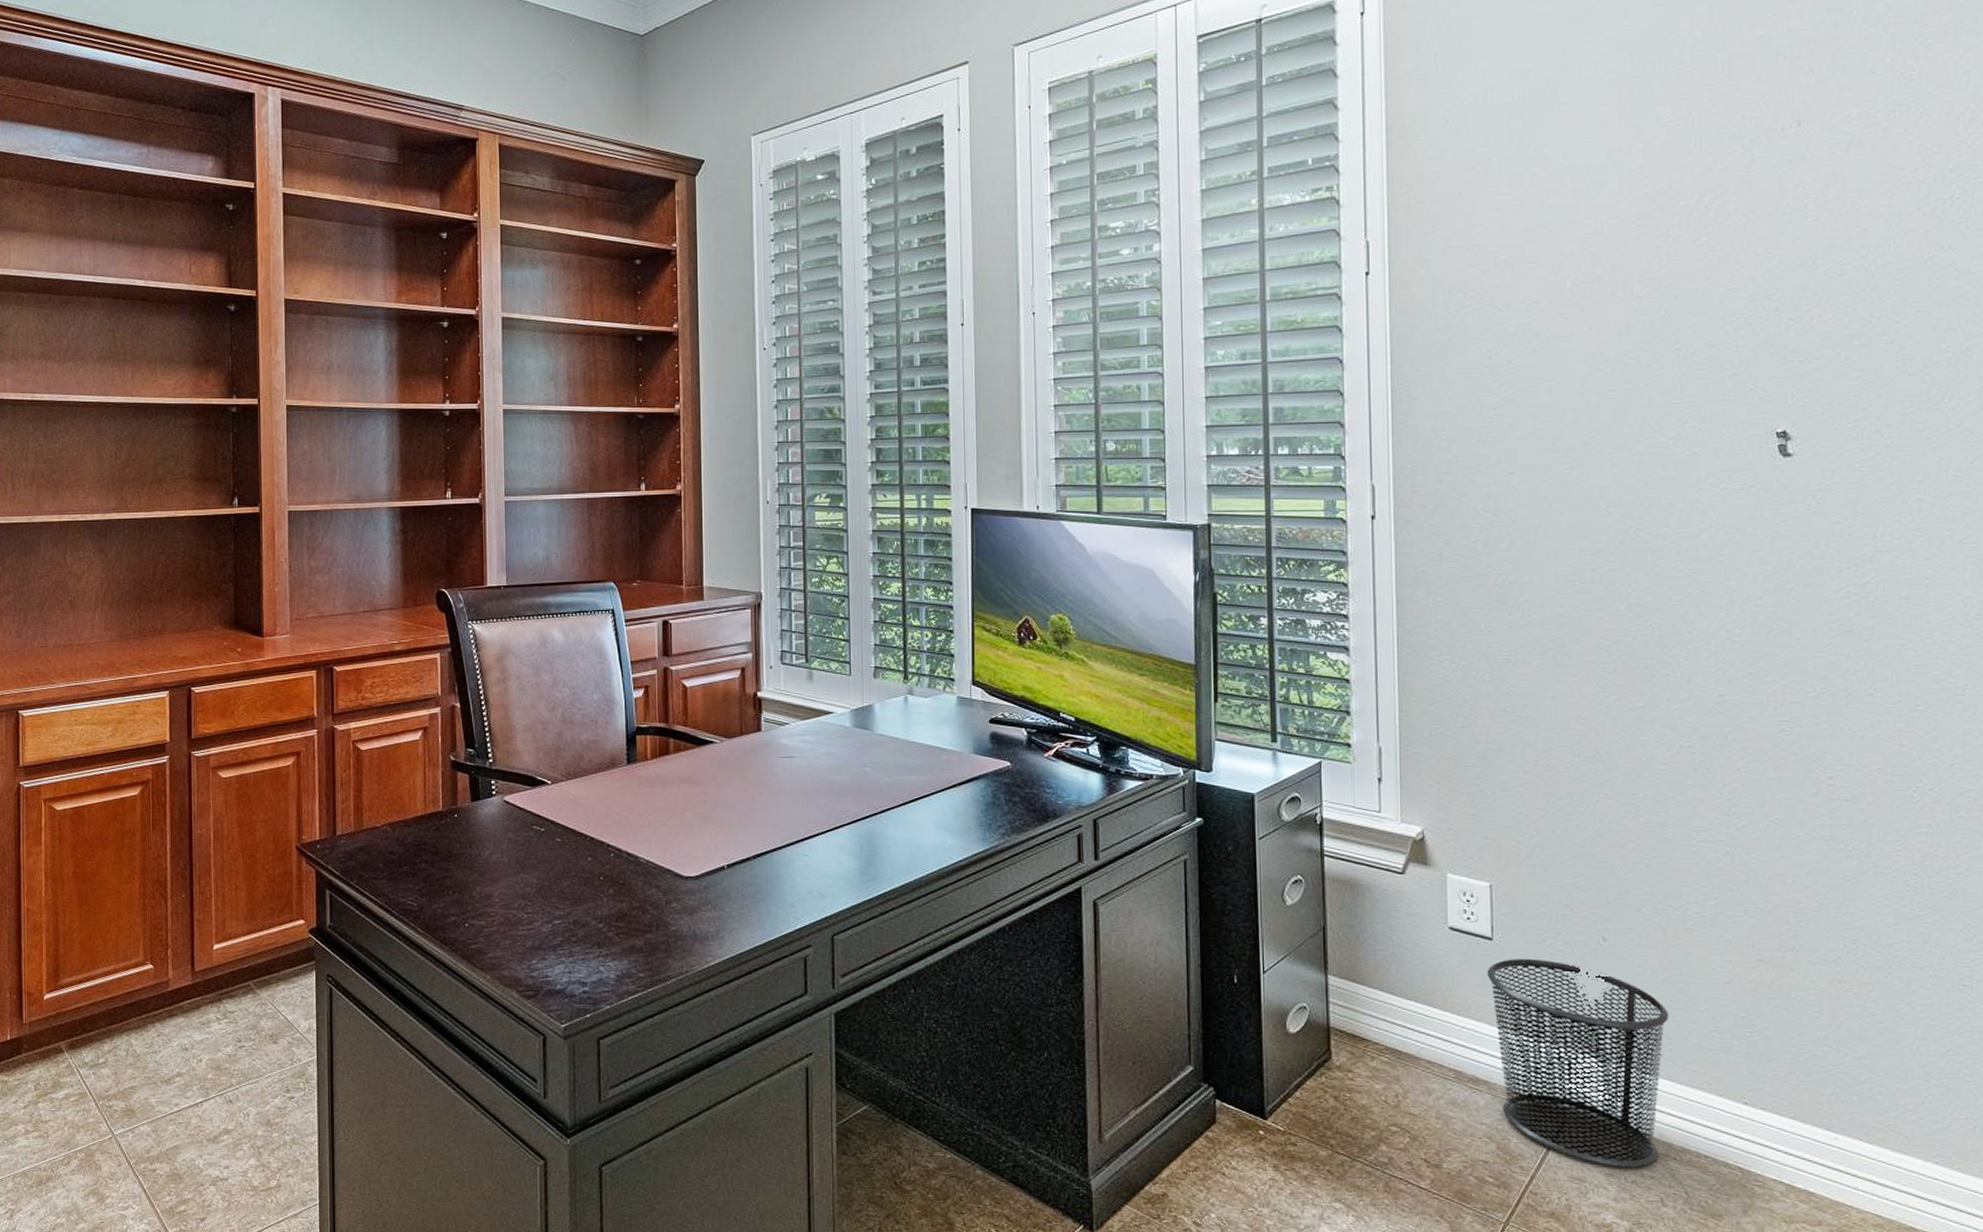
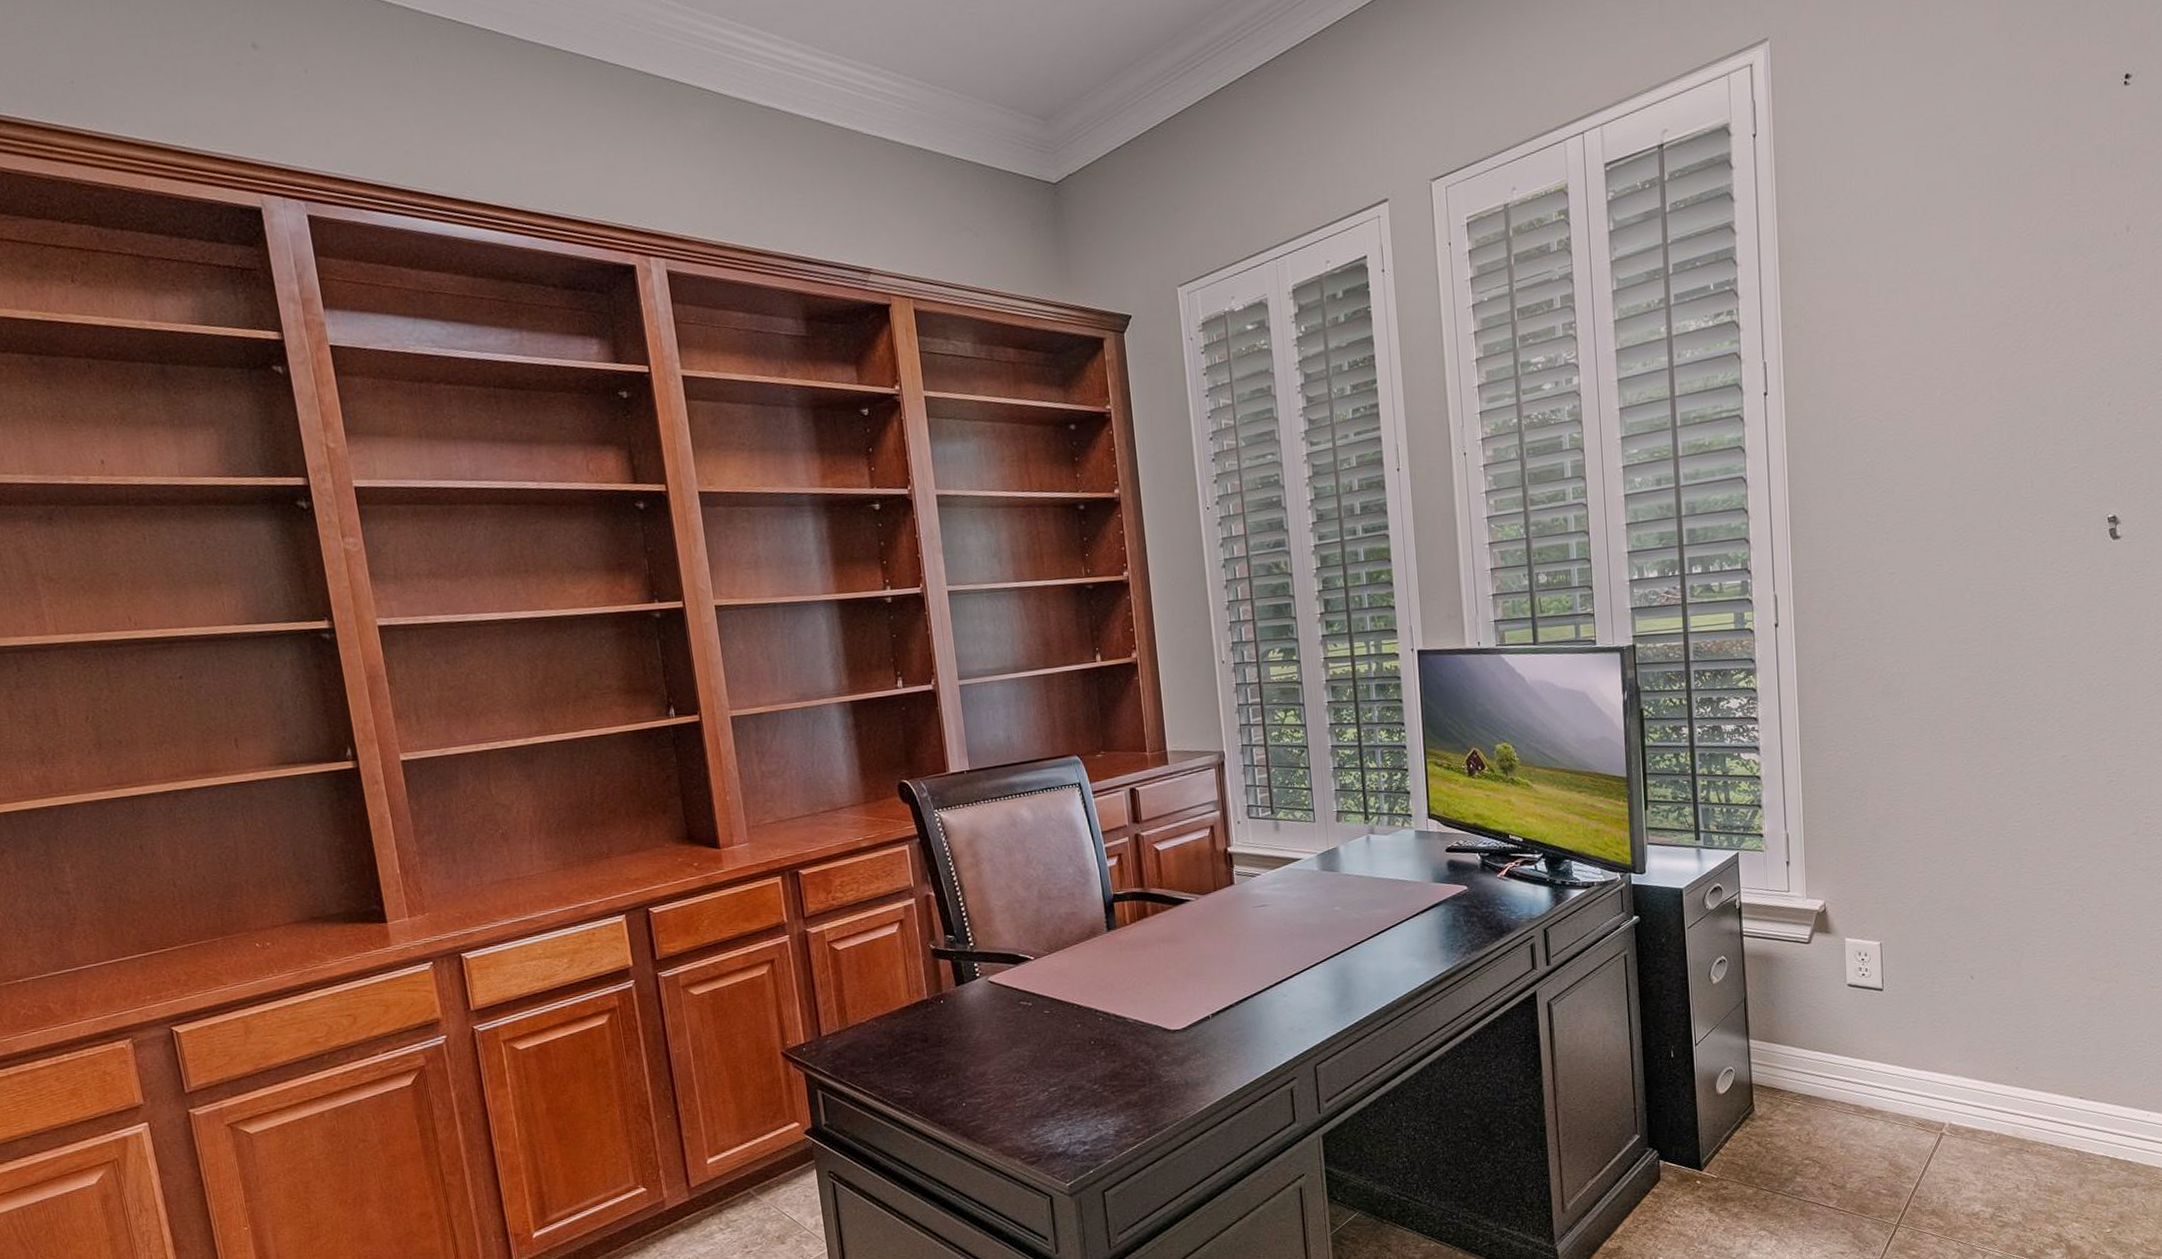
waste bin: present [1487,959,1669,1169] -> none [1879,1001,2023,1166]

